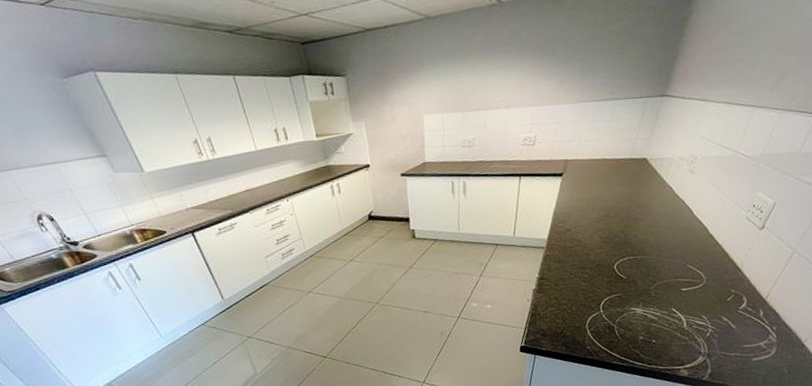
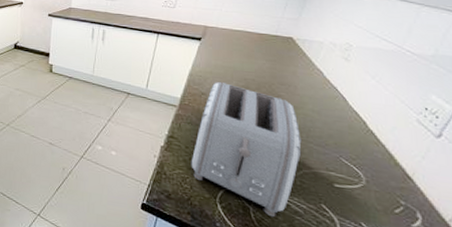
toaster: none [561,215,655,330] -> present [191,82,302,218]

